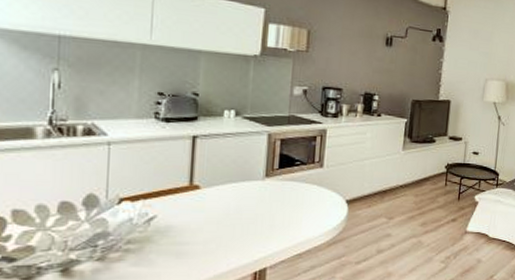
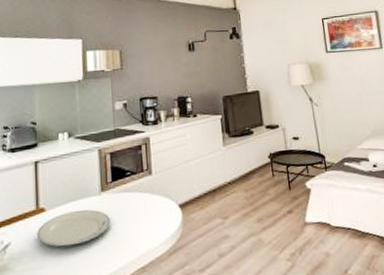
plate: none [188,193,271,226] -> present [37,209,110,247]

